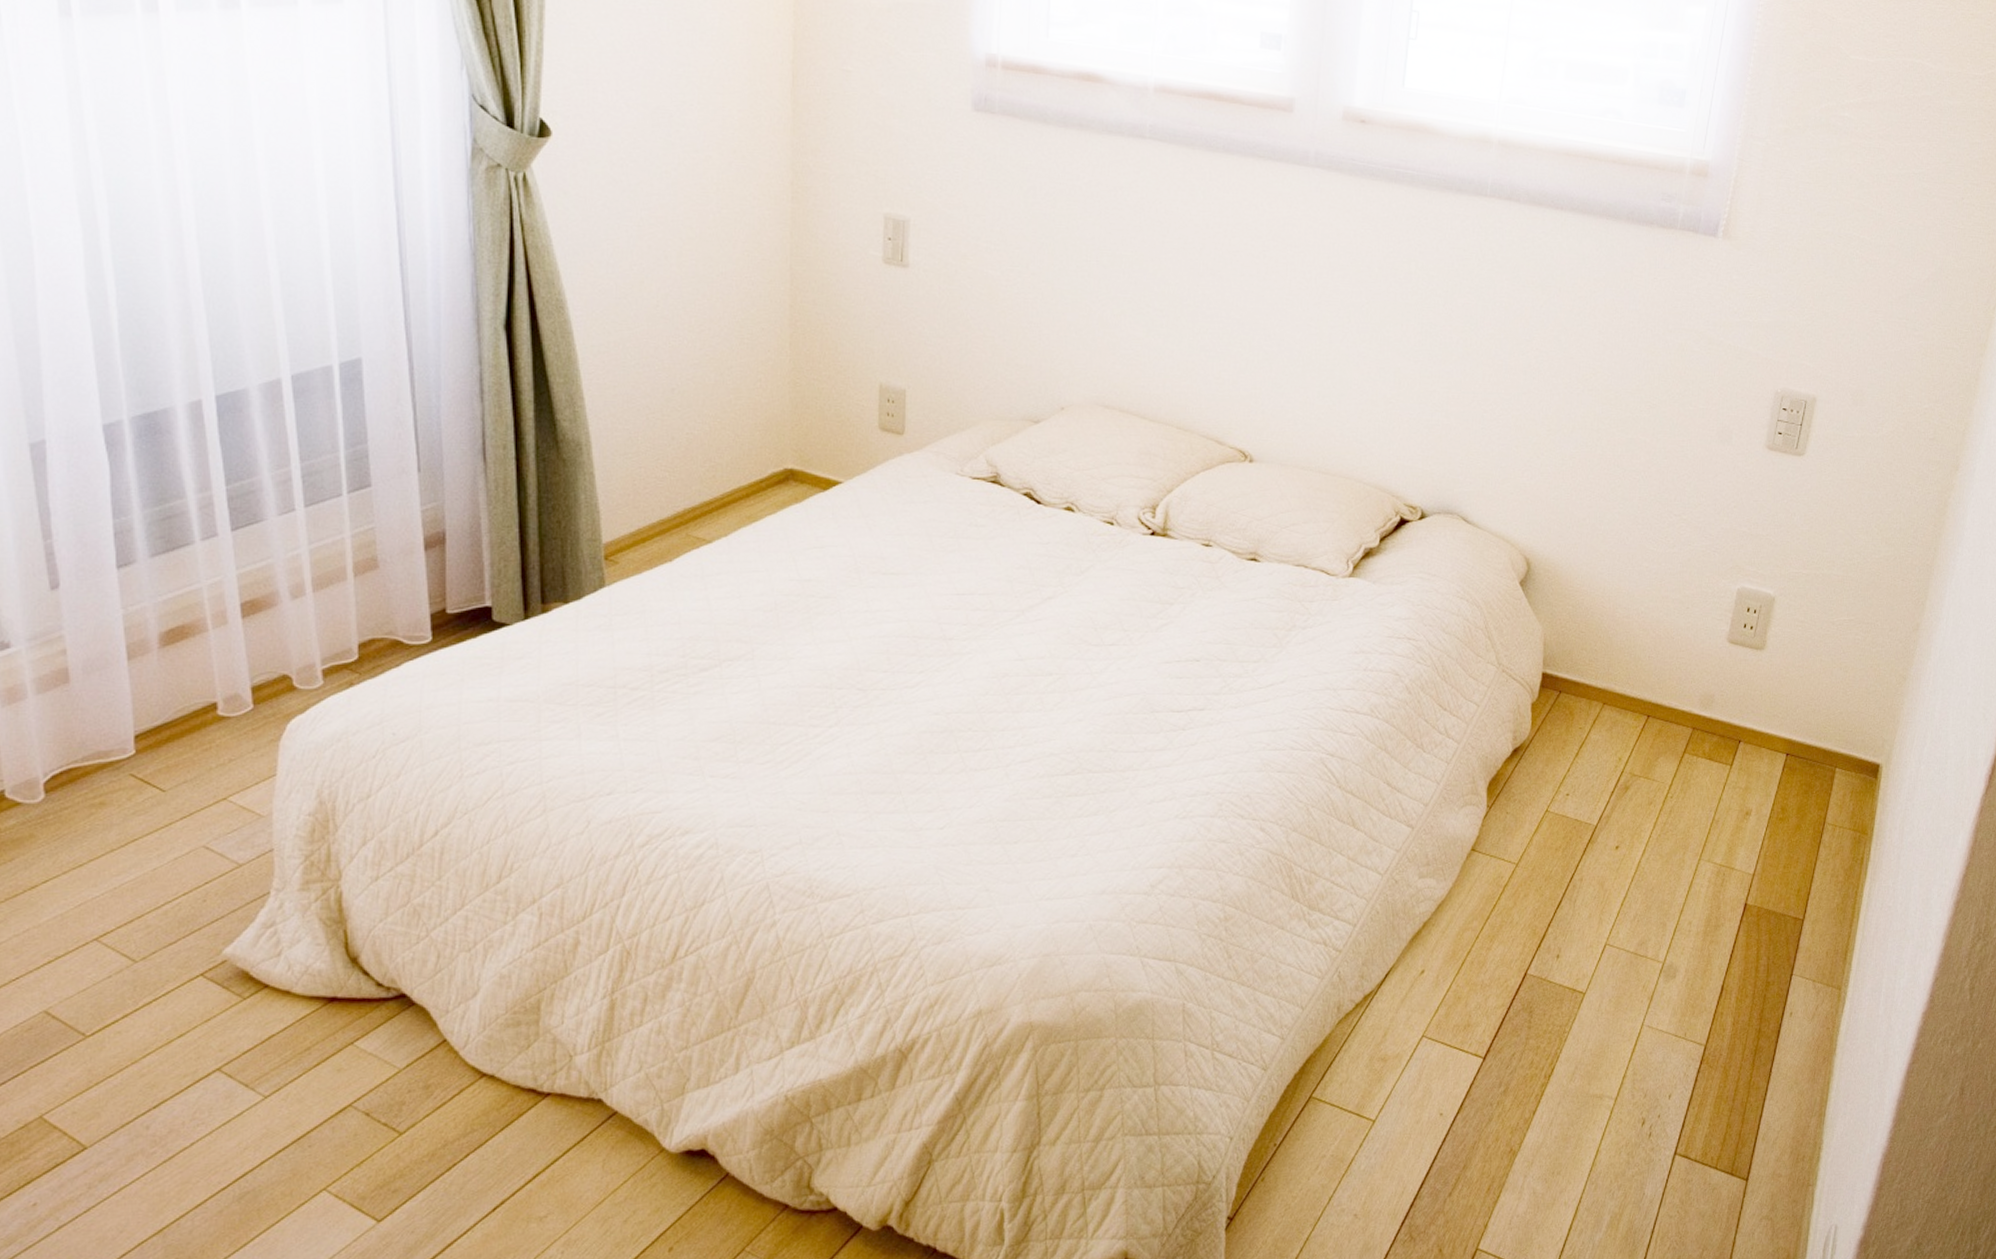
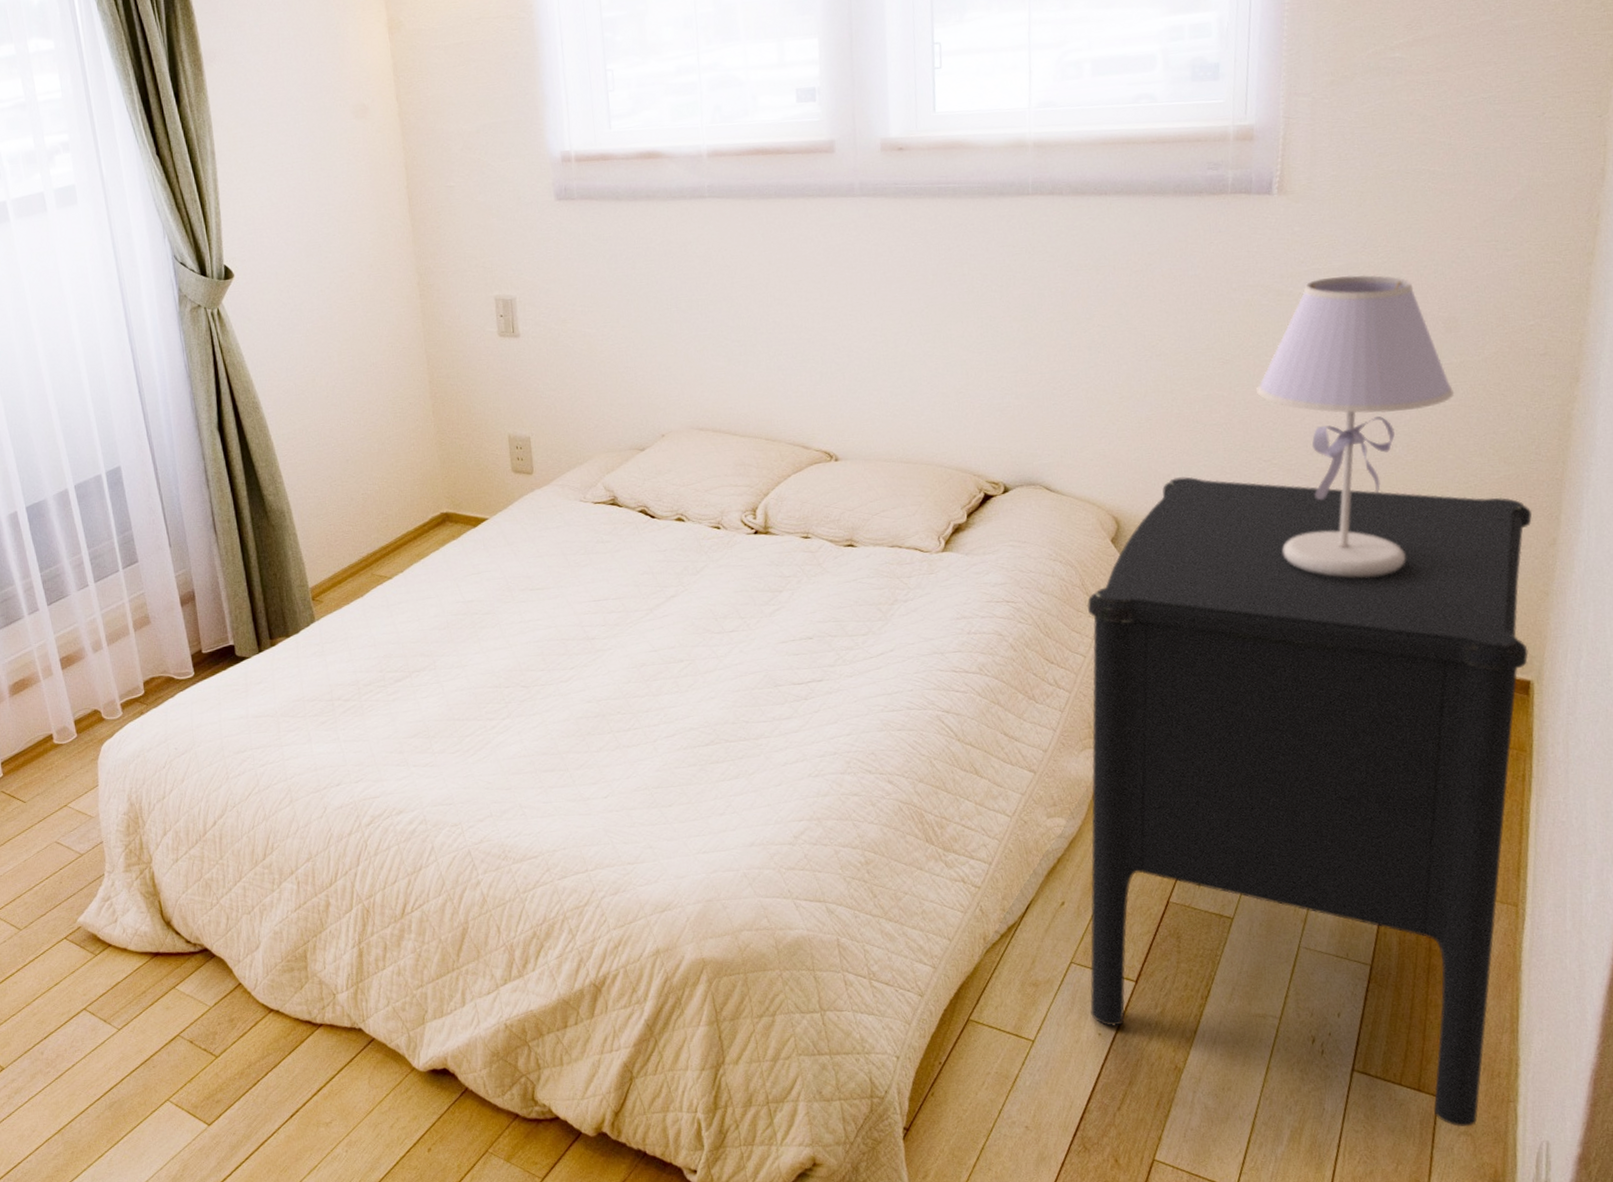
nightstand: none [1435,523,1903,1212] -> present [1086,476,1532,1128]
table lamp: none [1677,332,1852,647] -> present [1256,274,1455,578]

